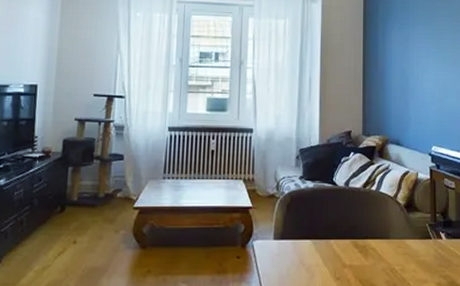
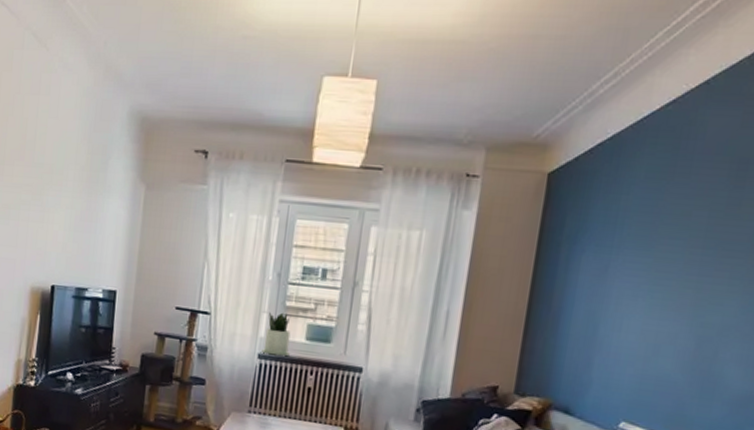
planter: none [171,90,196,128] -> present [261,312,291,357]

